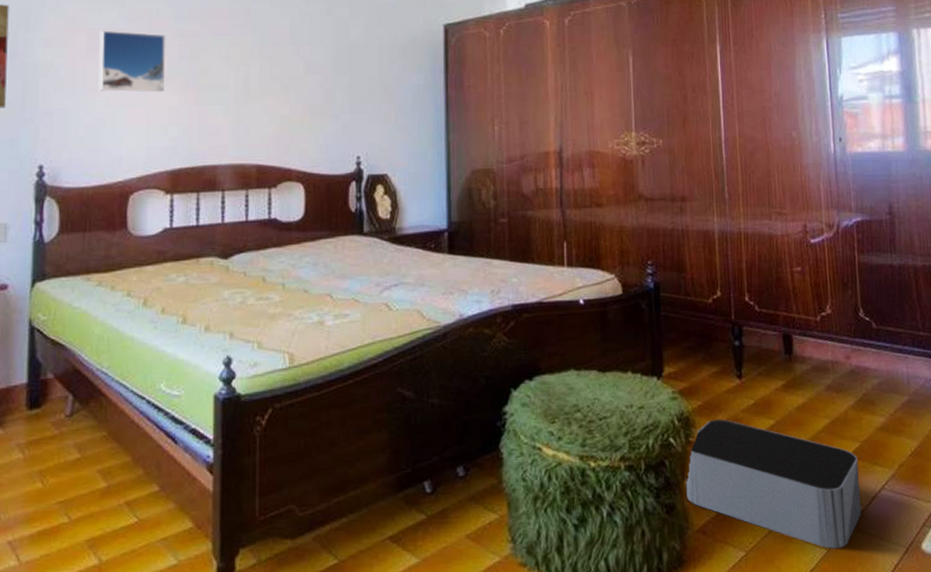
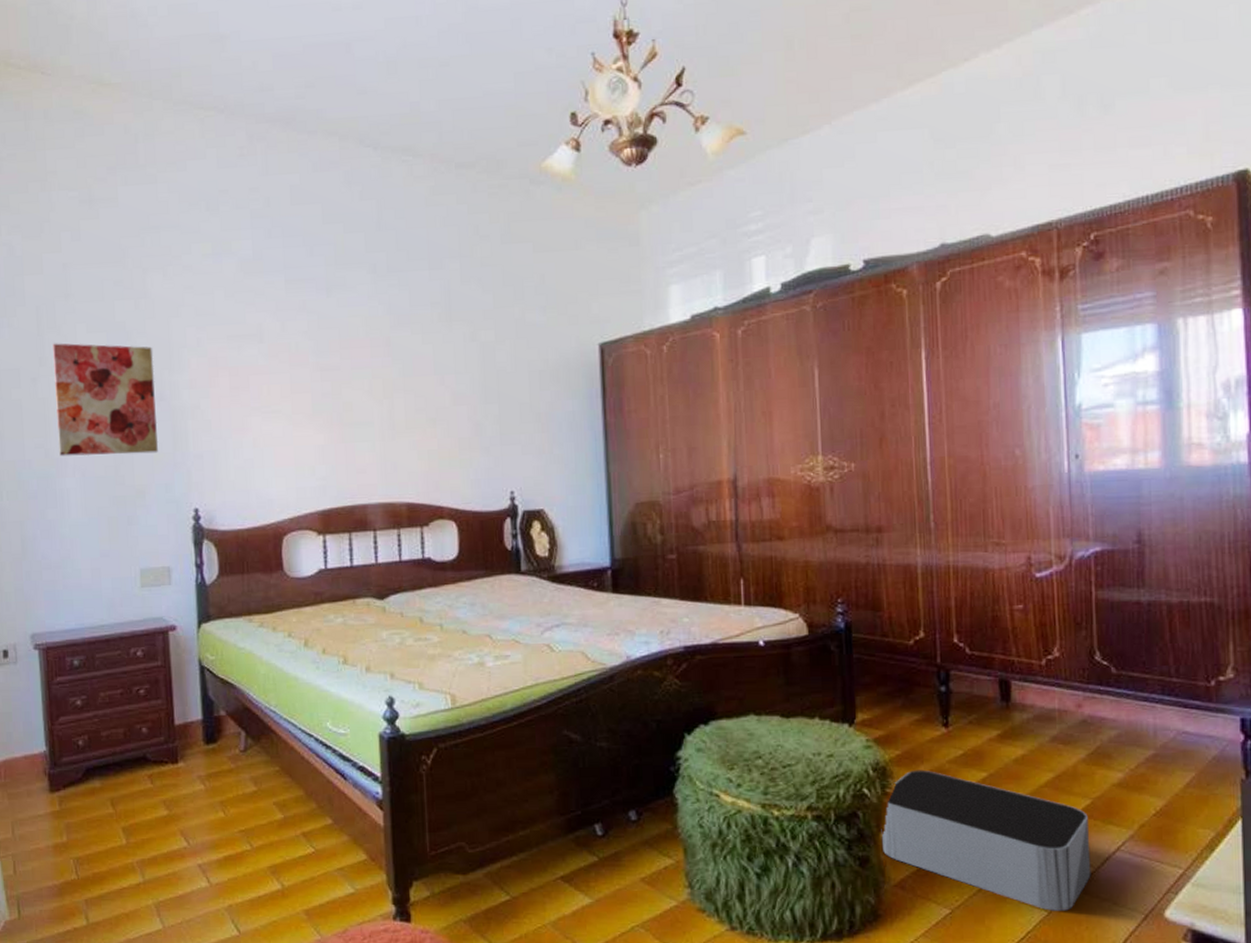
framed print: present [98,30,167,93] -> none [241,368,309,433]

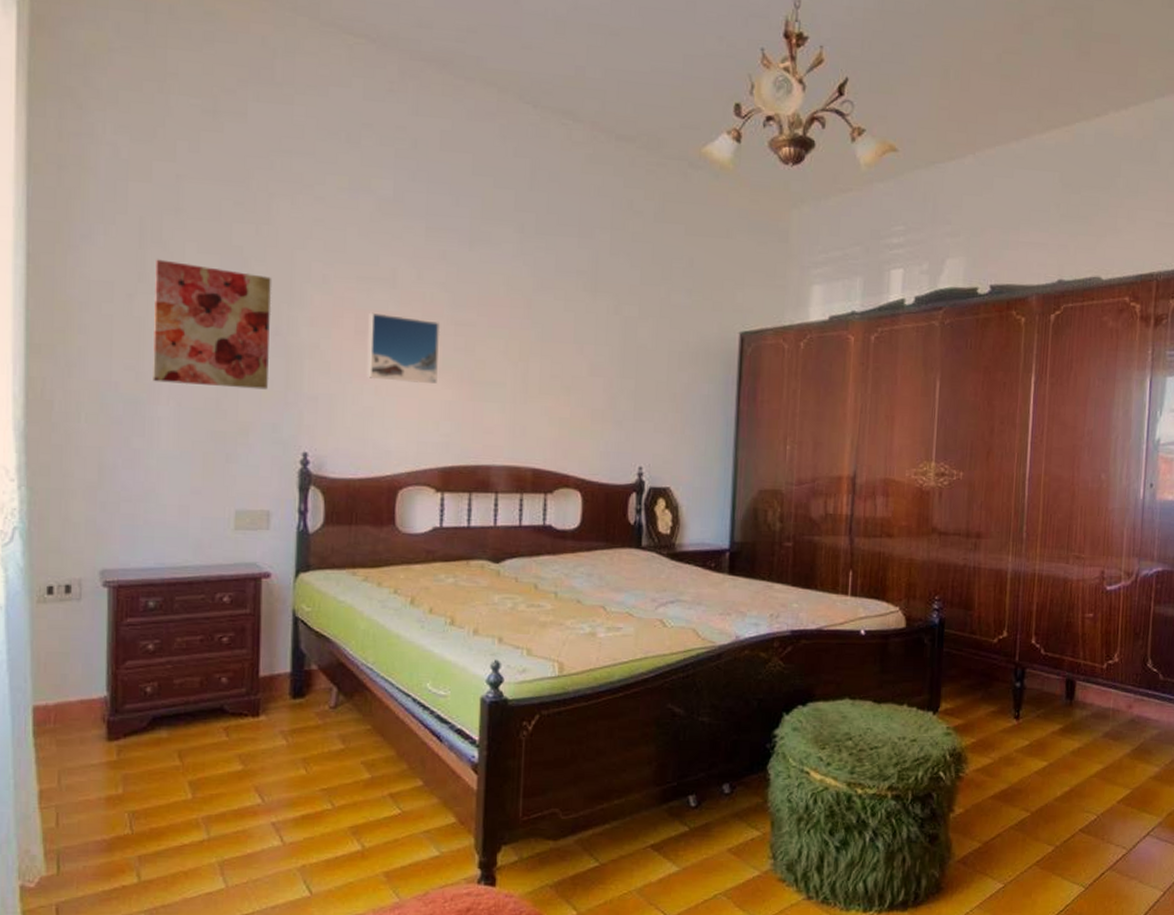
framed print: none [241,368,309,433] -> present [367,312,441,384]
storage bin: present [881,769,1091,911] -> none [951,757,1127,887]

